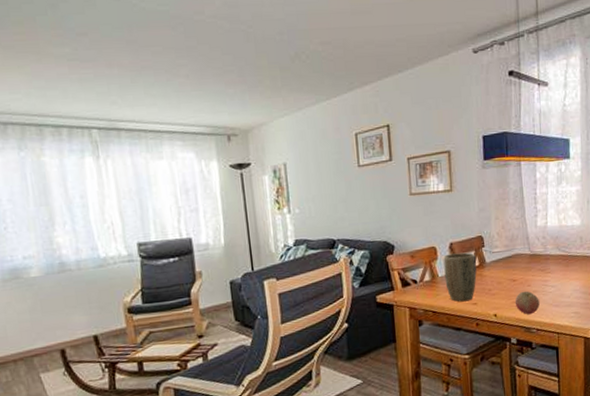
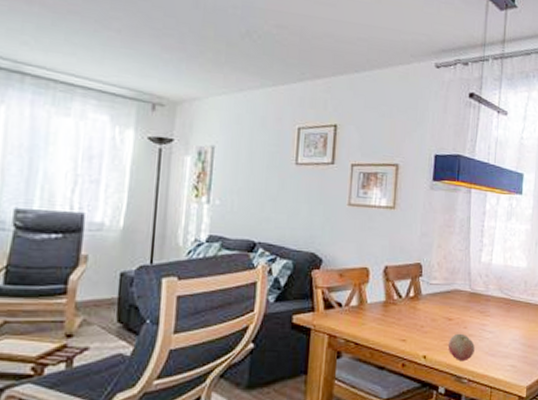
plant pot: present [443,252,477,302] -> none [373,278,411,336]

